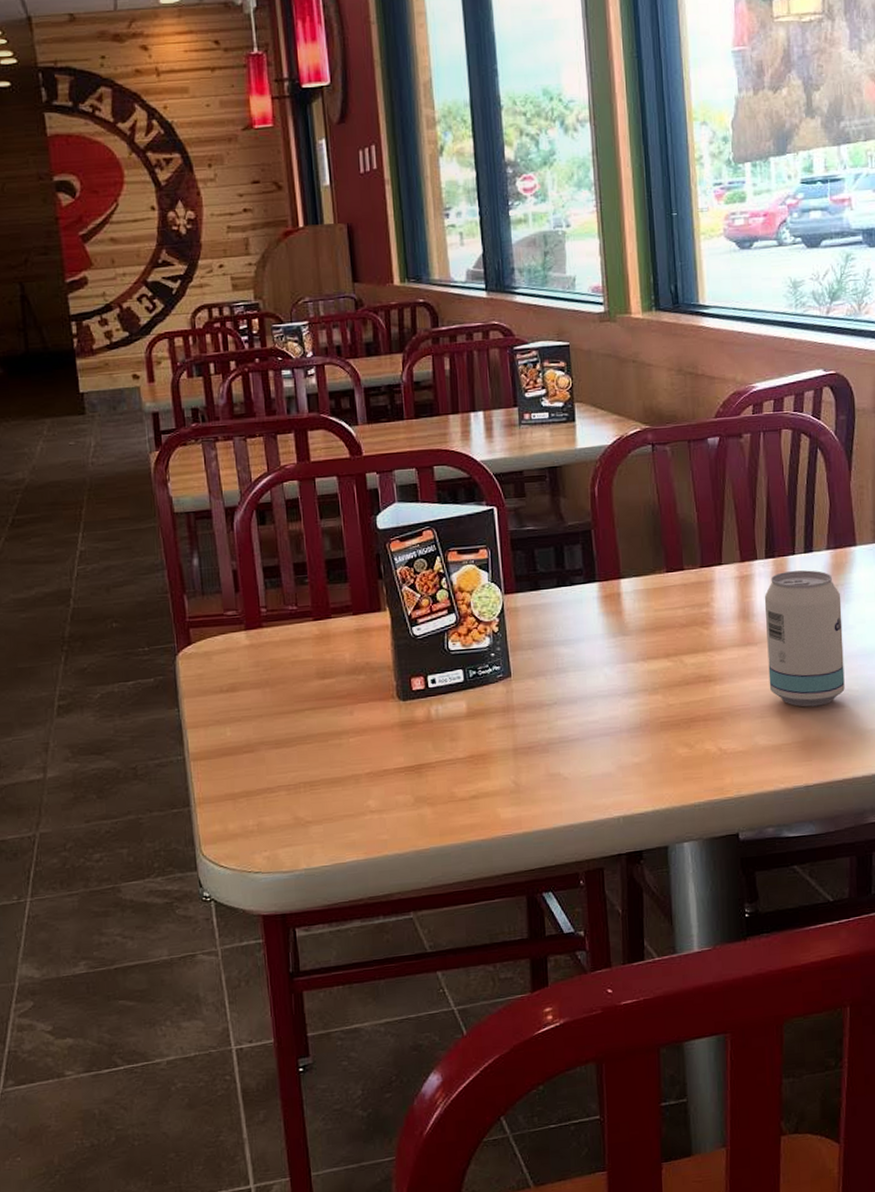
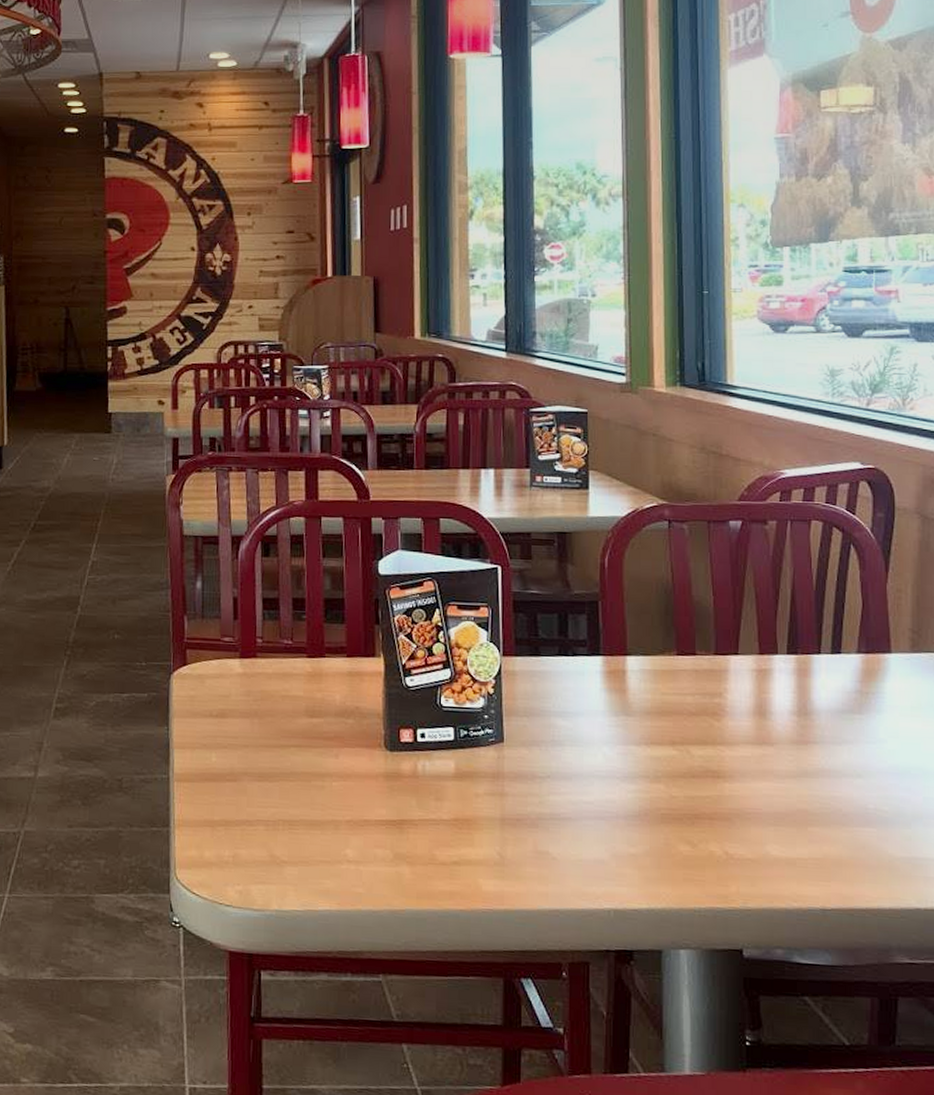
beverage can: present [764,570,845,707] -> none [784,671,872,823]

